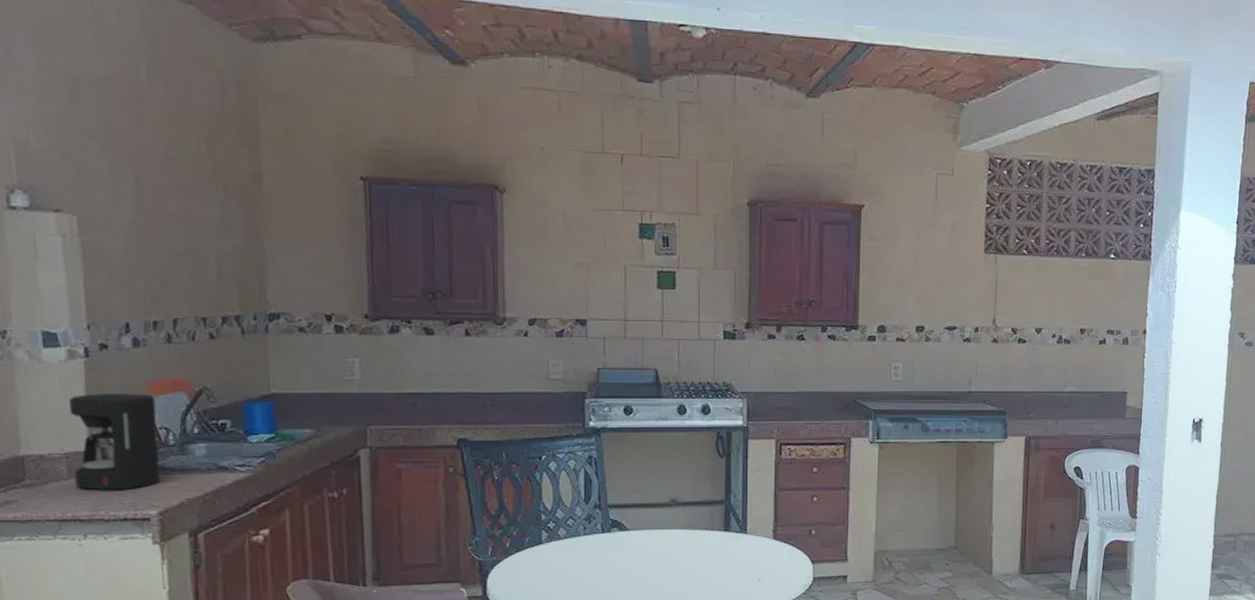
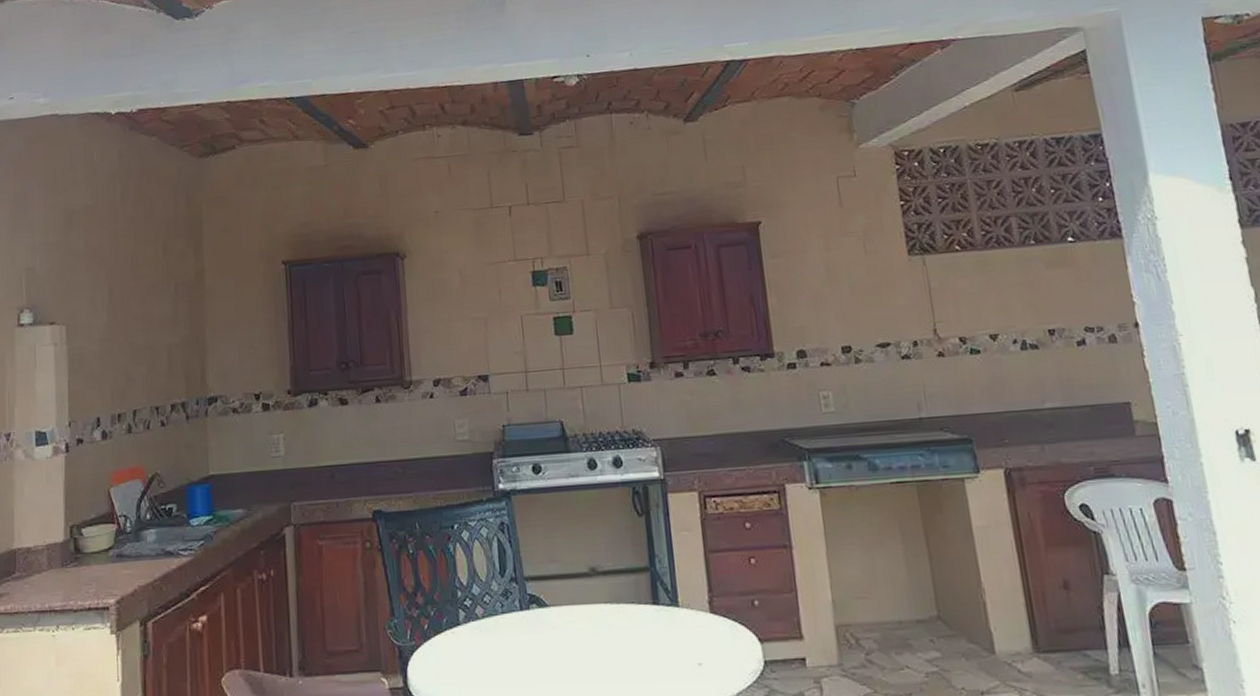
coffee maker: present [68,394,160,491] -> none [51,483,118,581]

